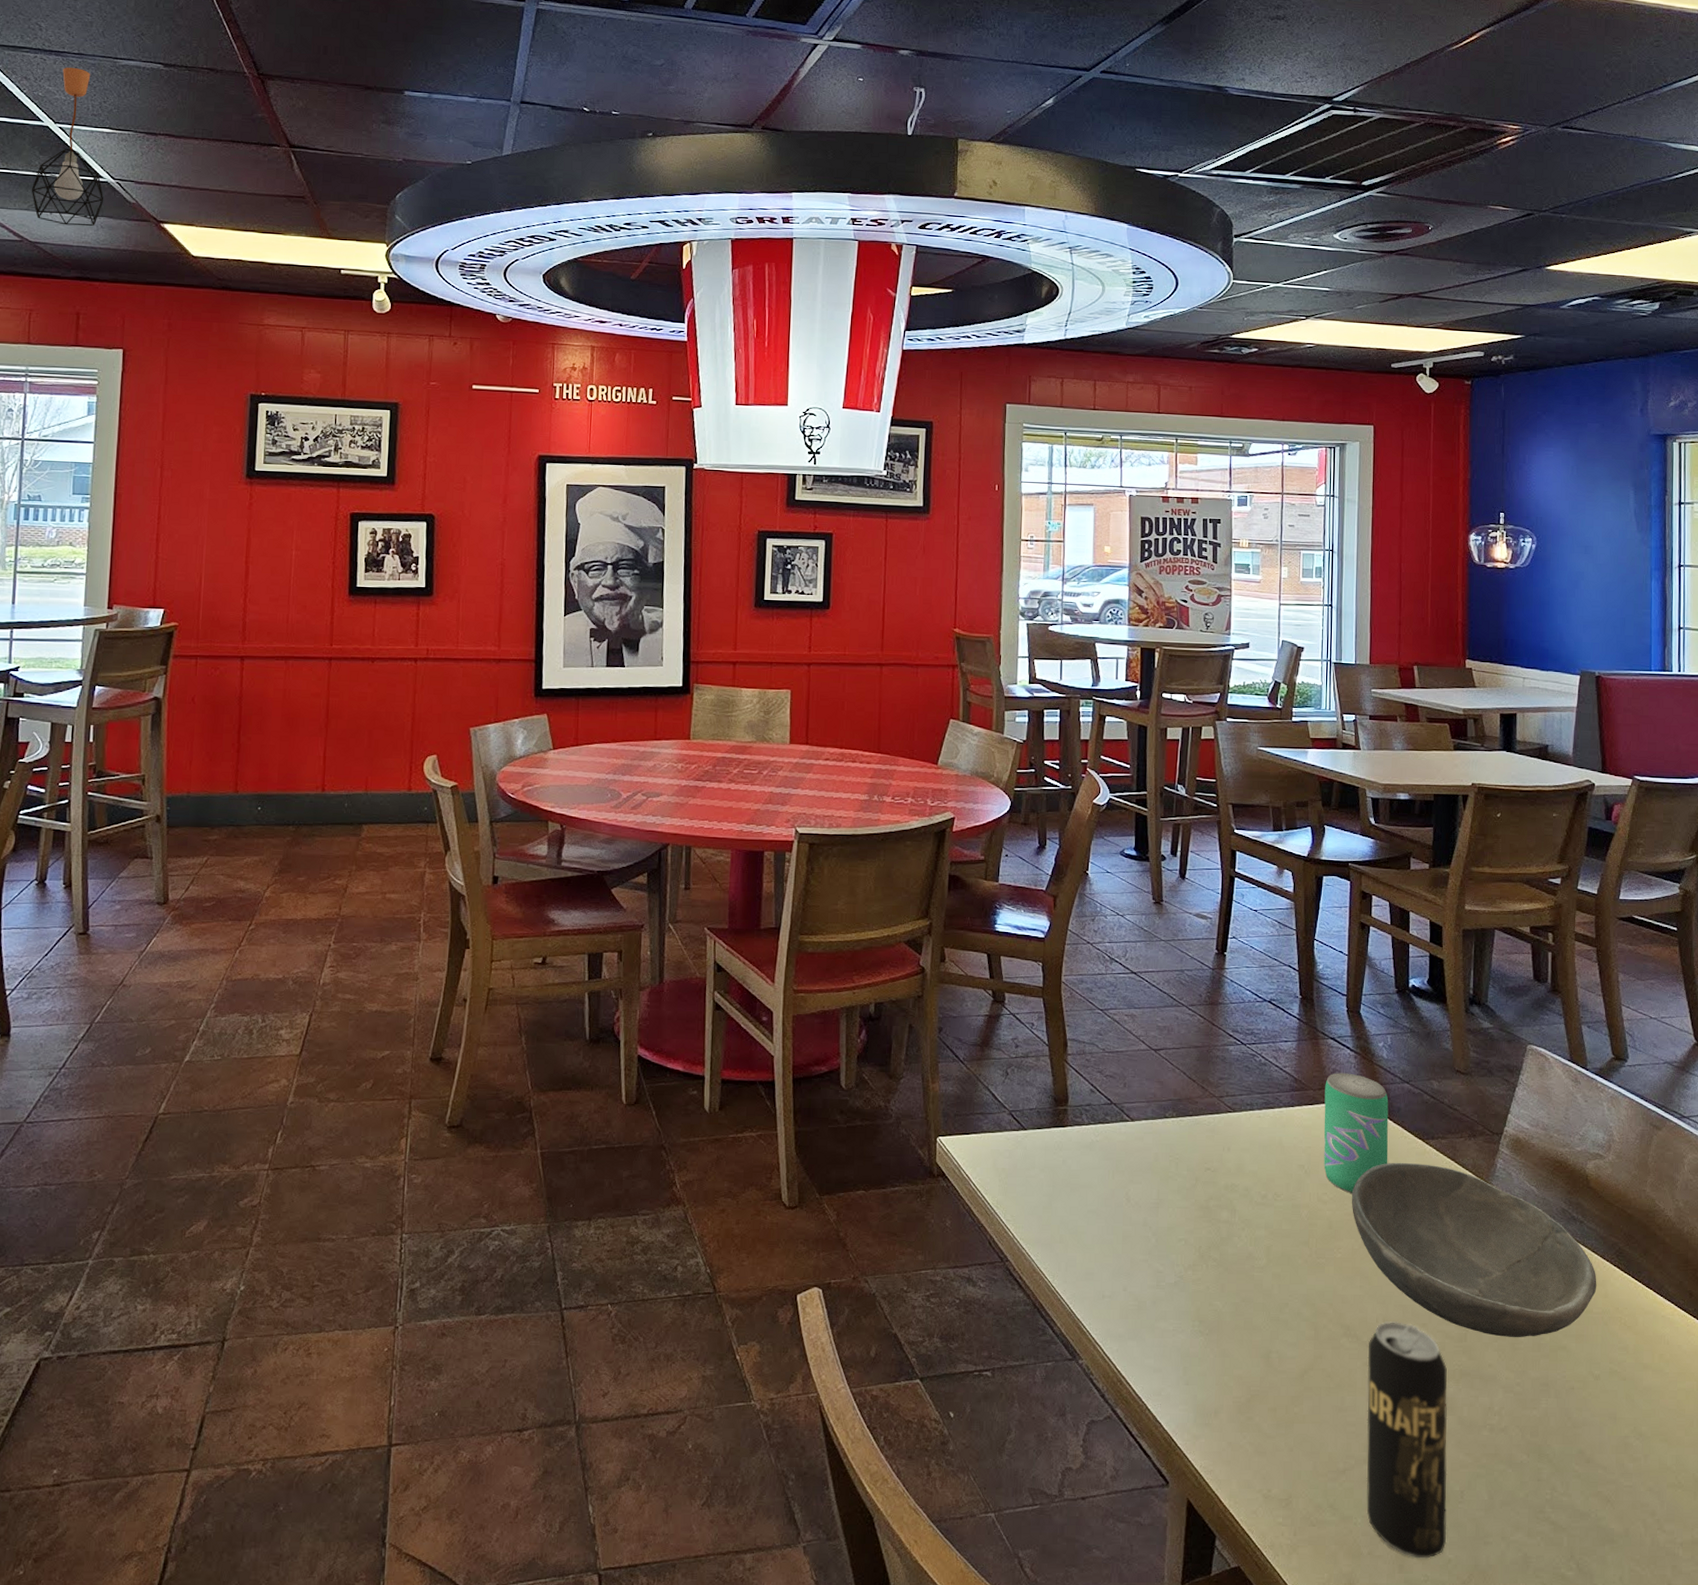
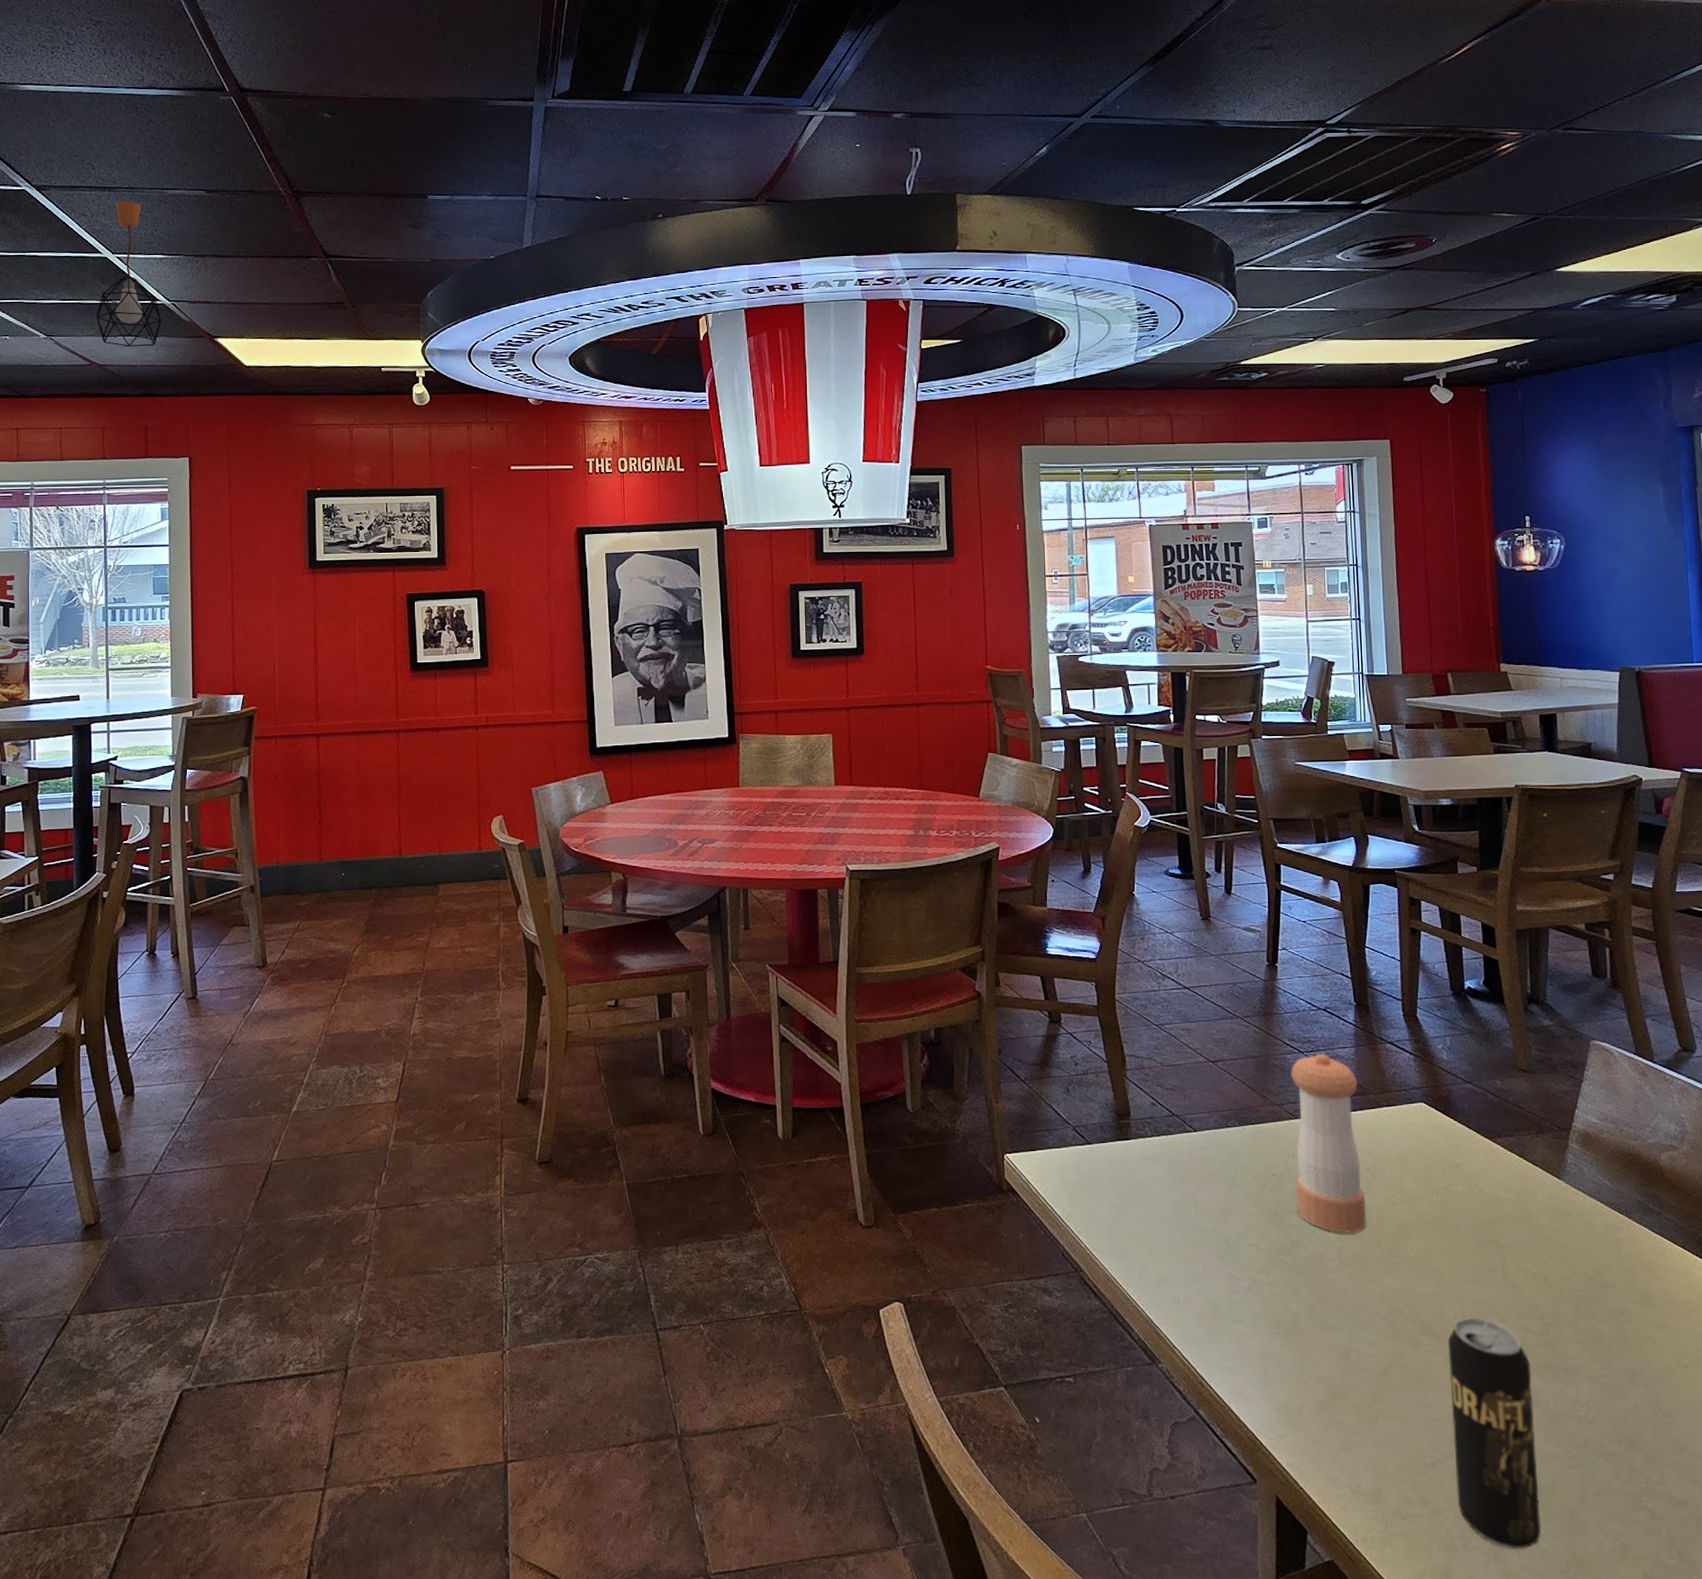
pepper shaker: none [1228,1047,1298,1231] -> present [1290,1054,1367,1233]
beverage can: present [1324,1073,1389,1193] -> none [1386,1076,1456,1193]
bowl: present [1351,1162,1597,1337] -> none [1420,1161,1679,1330]

